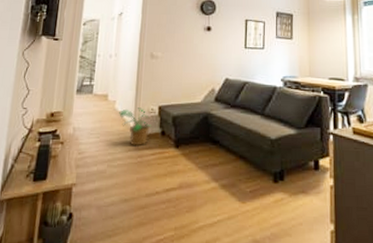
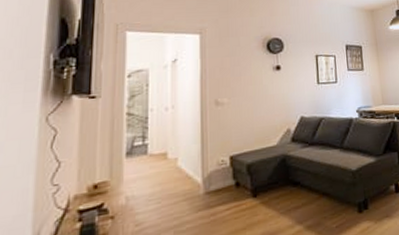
potted plant: present [118,107,152,145] -> none [181,161,225,204]

